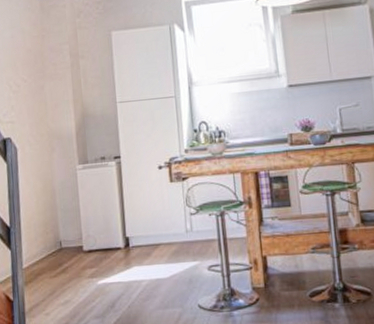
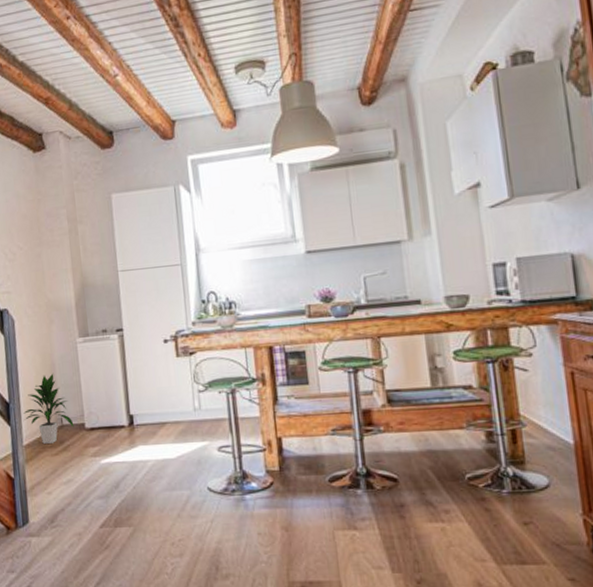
indoor plant: none [24,198,73,266] -> present [23,373,74,444]

